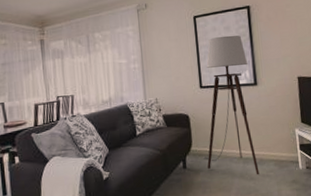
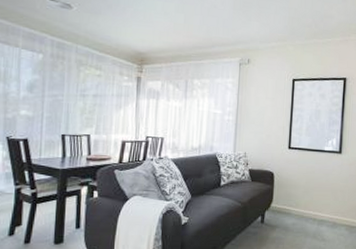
floor lamp: present [202,35,259,175] -> none [280,102,337,237]

